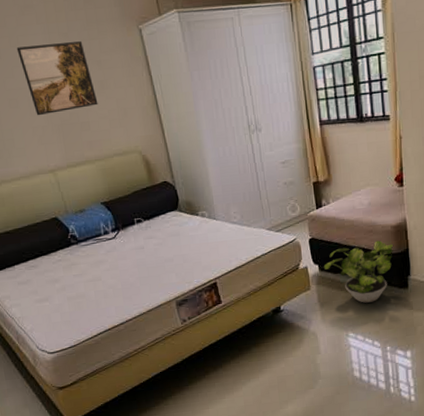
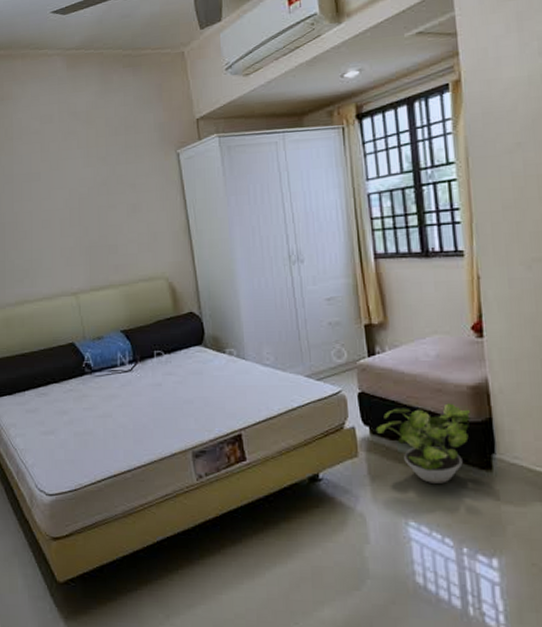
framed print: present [16,40,98,116] -> none [56,164,128,237]

